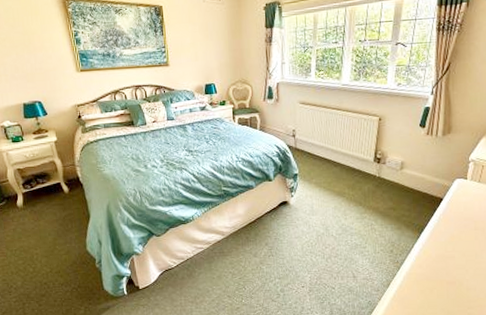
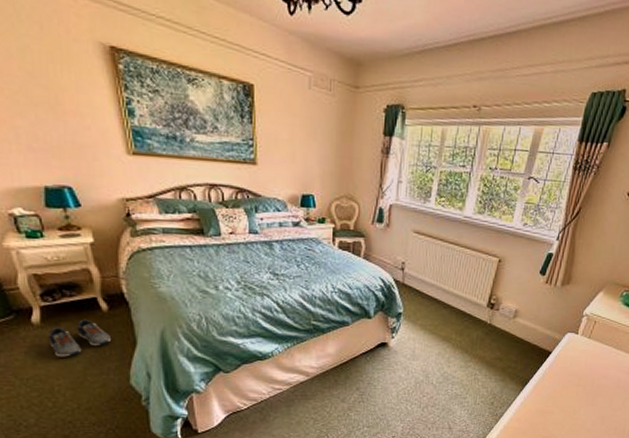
shoe: none [28,200,72,231] -> present [48,319,112,357]

